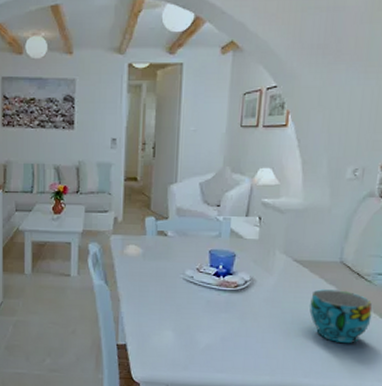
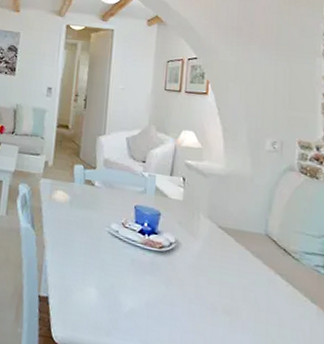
cup: present [309,289,372,344] -> none [237,261,303,329]

